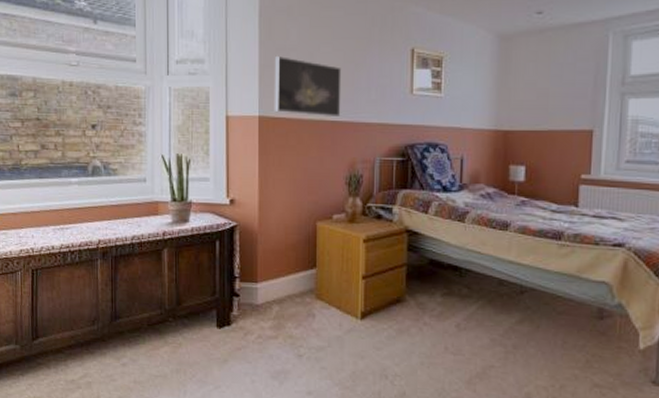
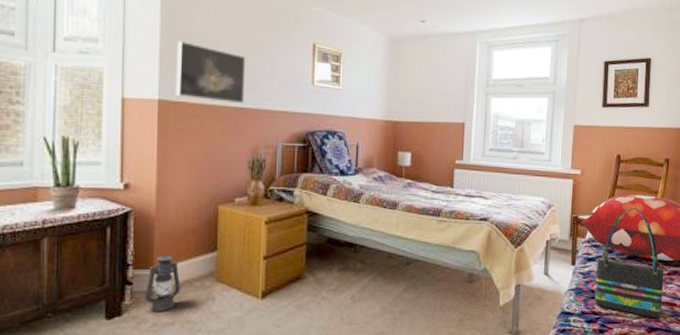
lantern: none [250,270,283,325] -> present [144,255,181,311]

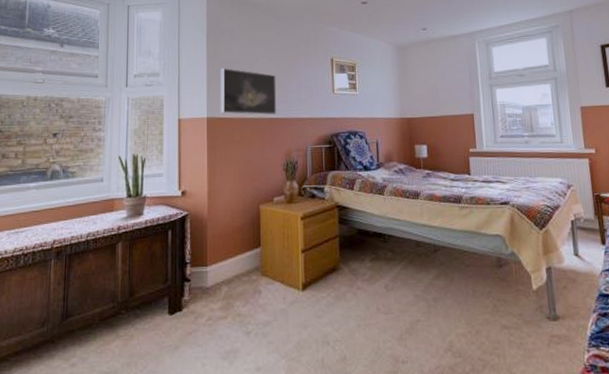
lantern: present [144,255,181,311] -> none [200,253,231,306]

